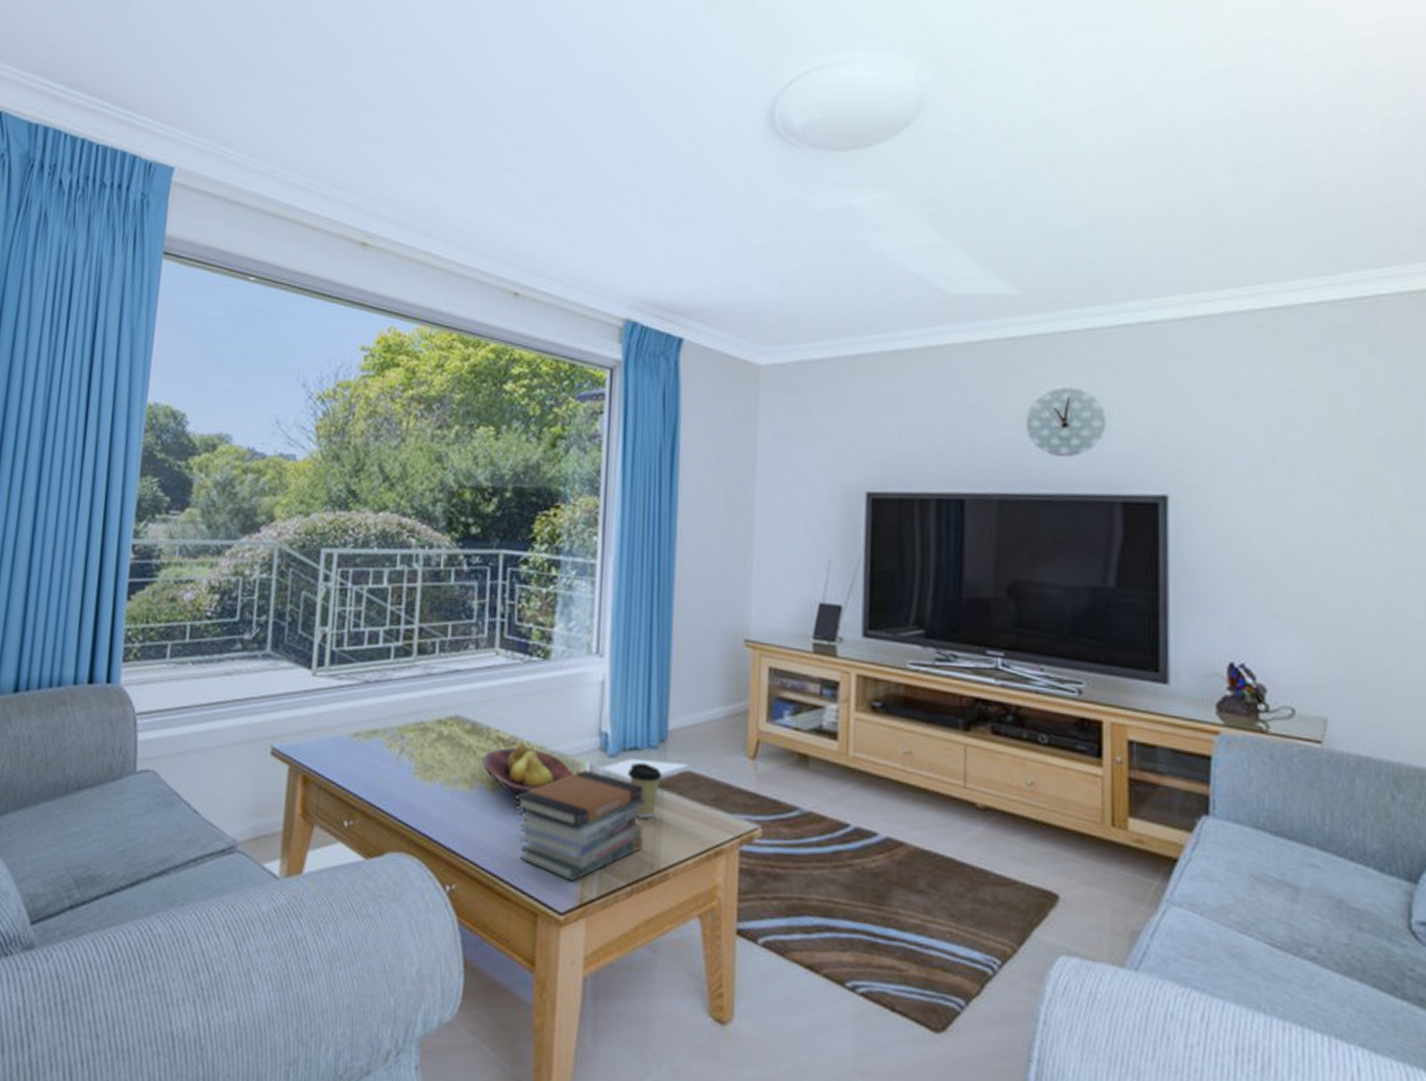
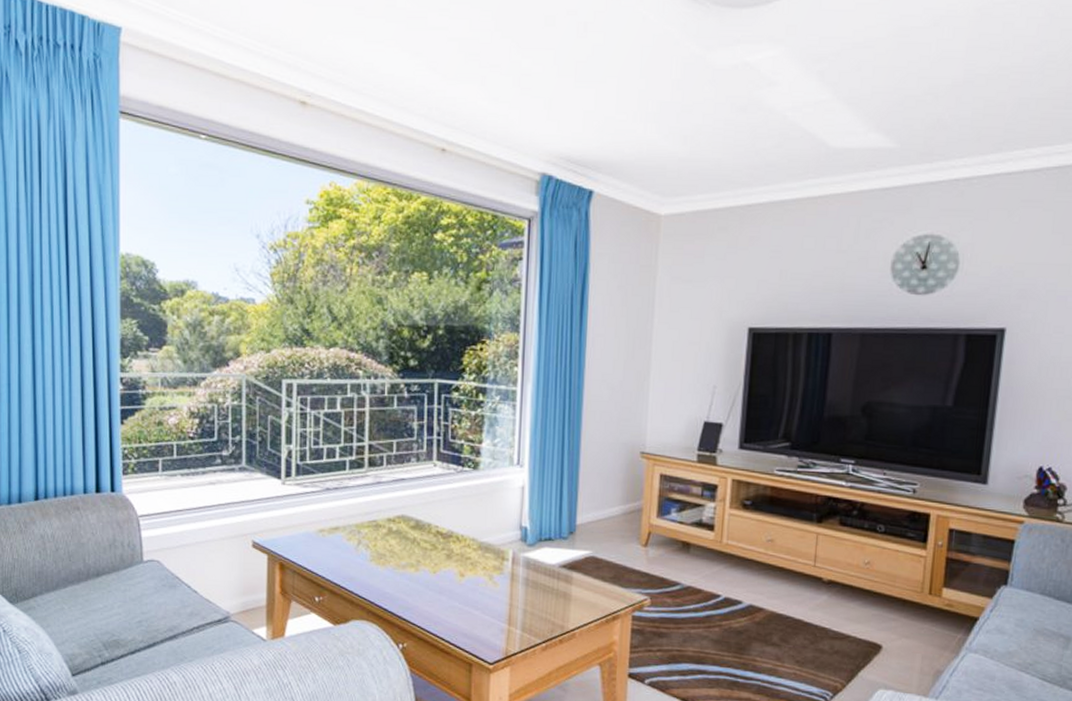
fruit bowl: present [482,744,575,802] -> none [425,536,500,581]
book stack: present [515,769,646,882] -> none [453,556,558,640]
coffee cup: present [628,762,663,818] -> none [543,549,572,592]

